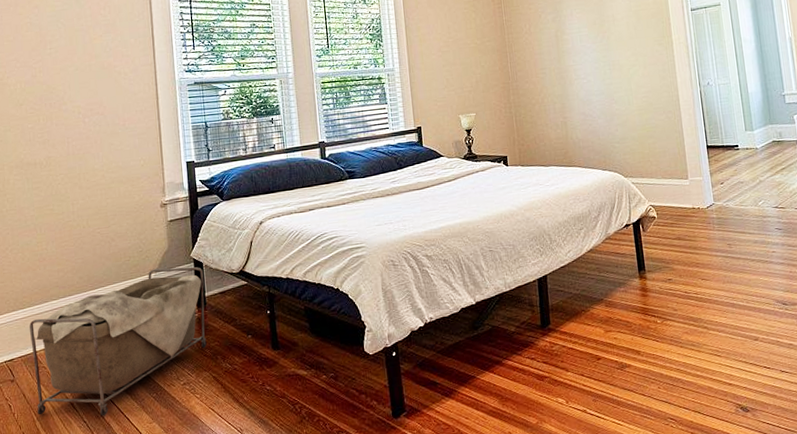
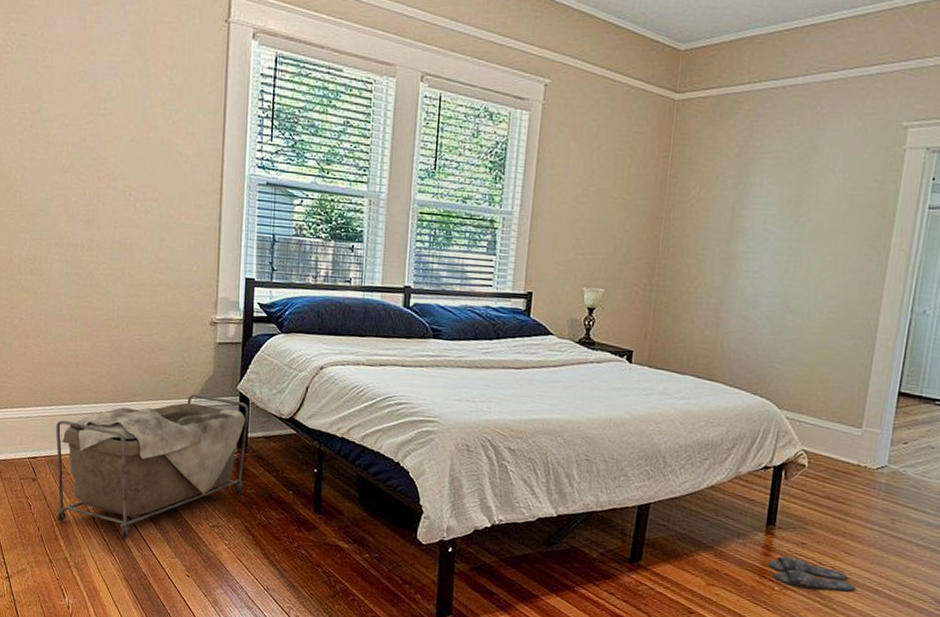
slippers: none [647,292,717,317] -> present [767,556,855,592]

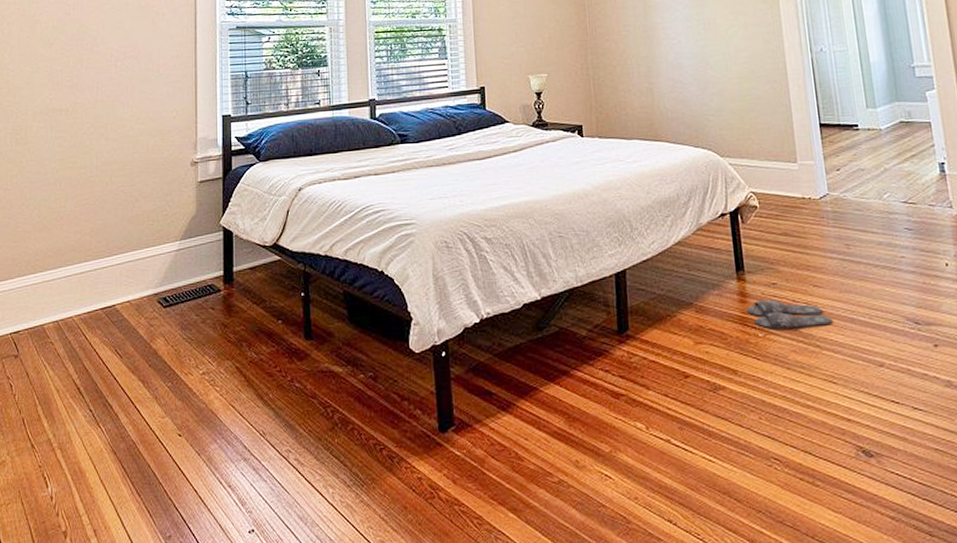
laundry basket: present [56,394,250,539] -> none [40,235,234,406]

